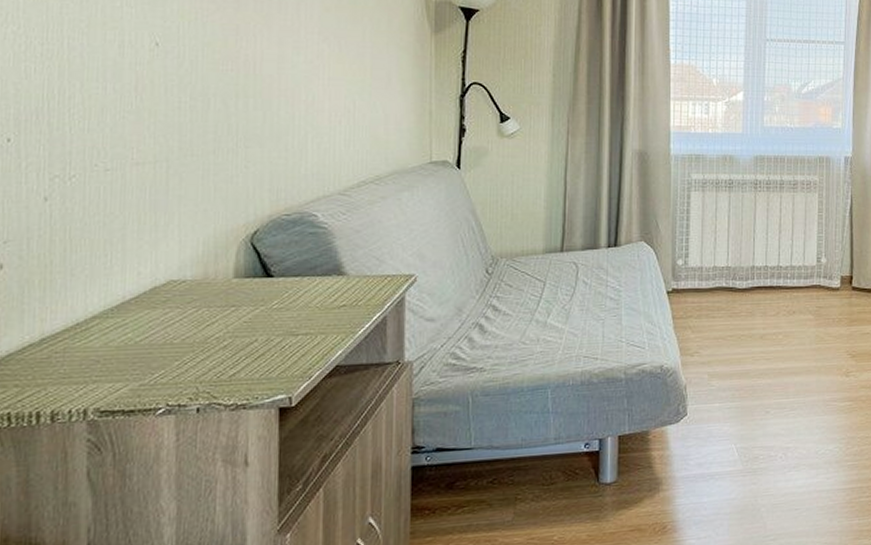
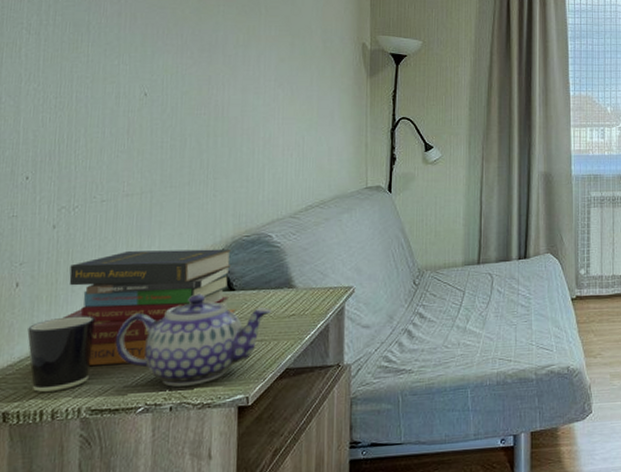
mug: none [16,303,102,391] -> present [27,316,95,392]
books: none [60,229,275,360] -> present [62,248,236,365]
teapot: none [127,280,319,386] -> present [115,294,273,387]

